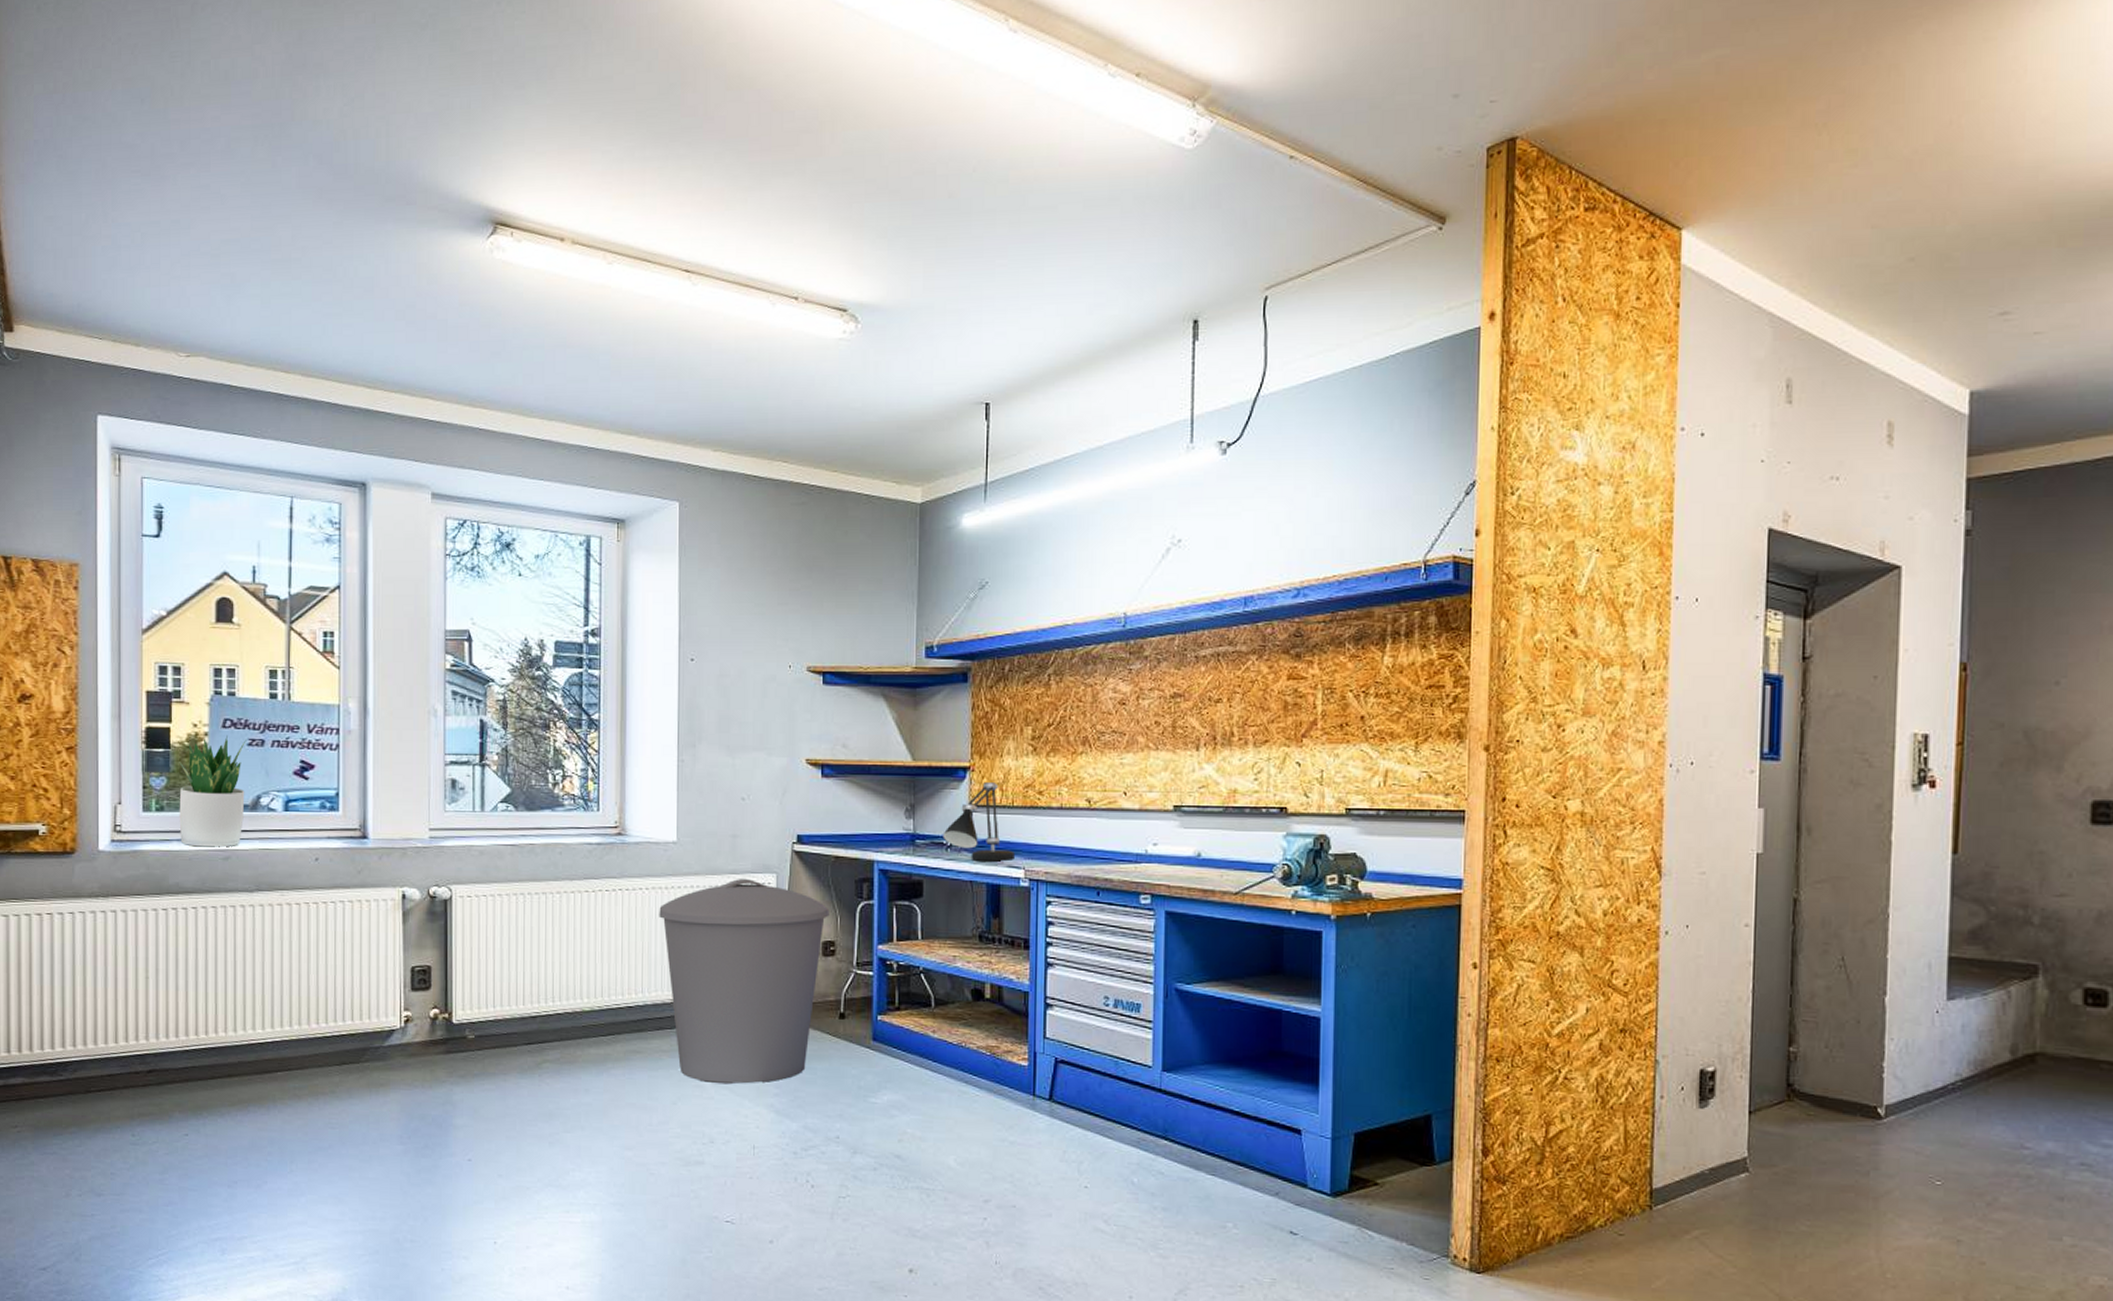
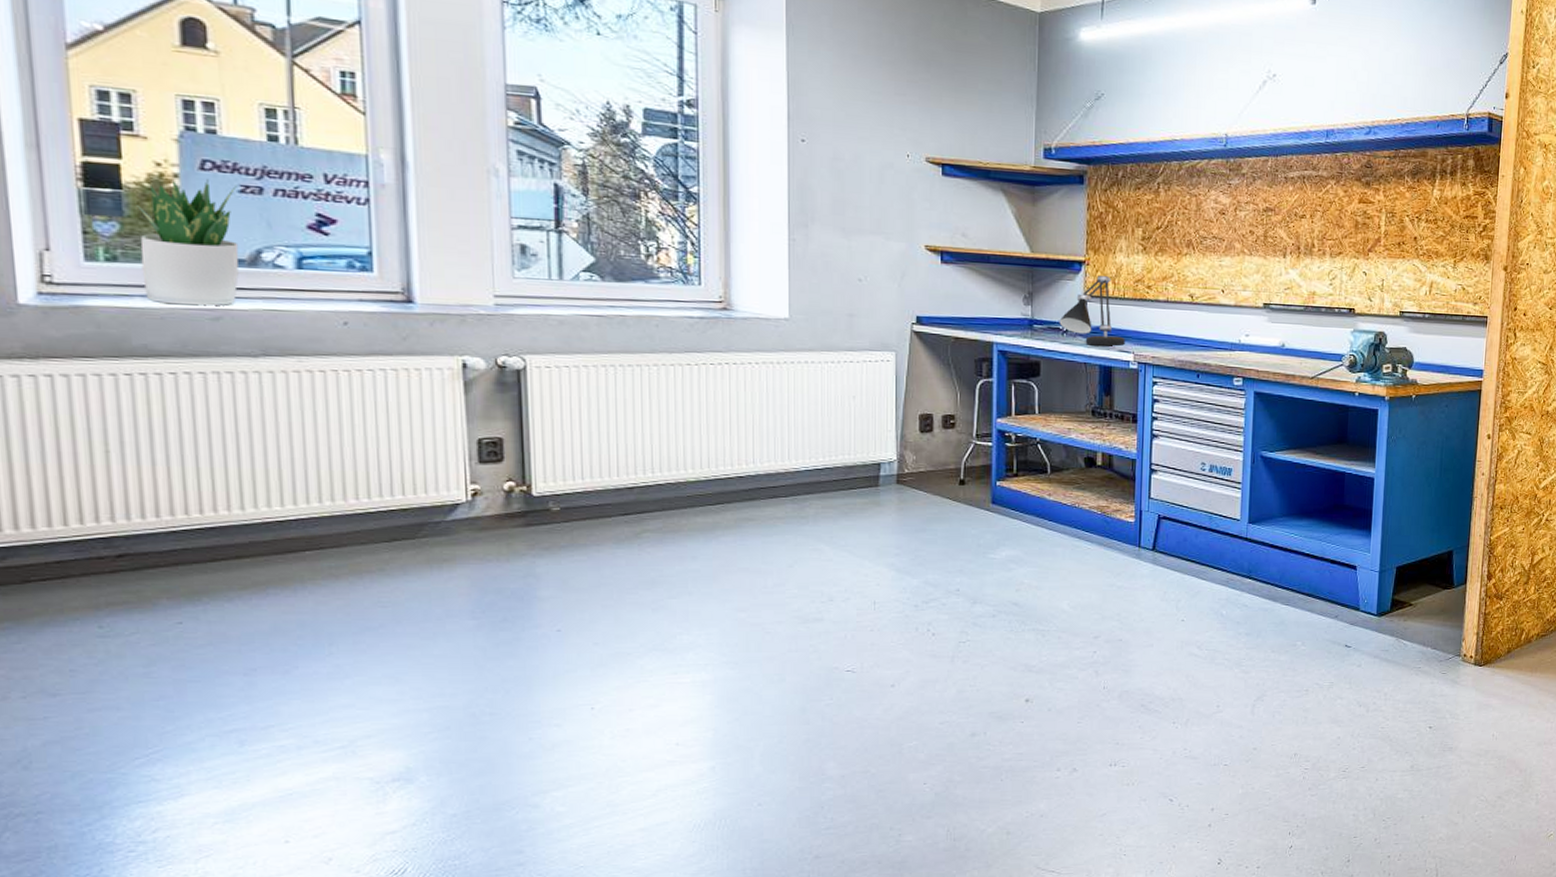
trash can: present [659,878,830,1084] -> none [771,355,949,546]

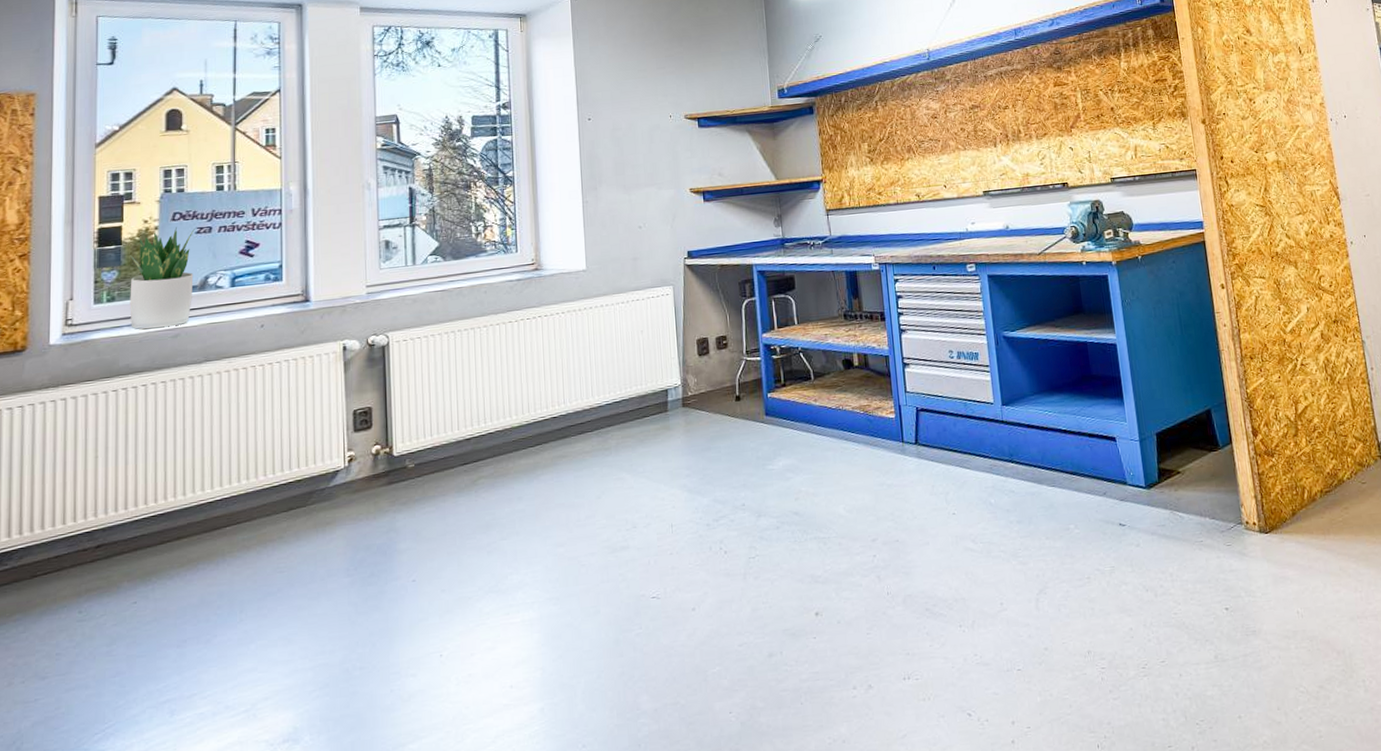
desk lamp: present [1059,276,1125,347] -> none [806,190,865,255]

